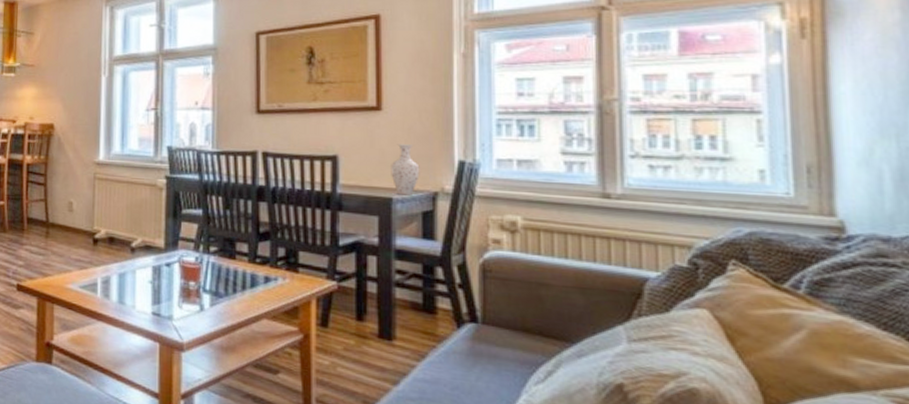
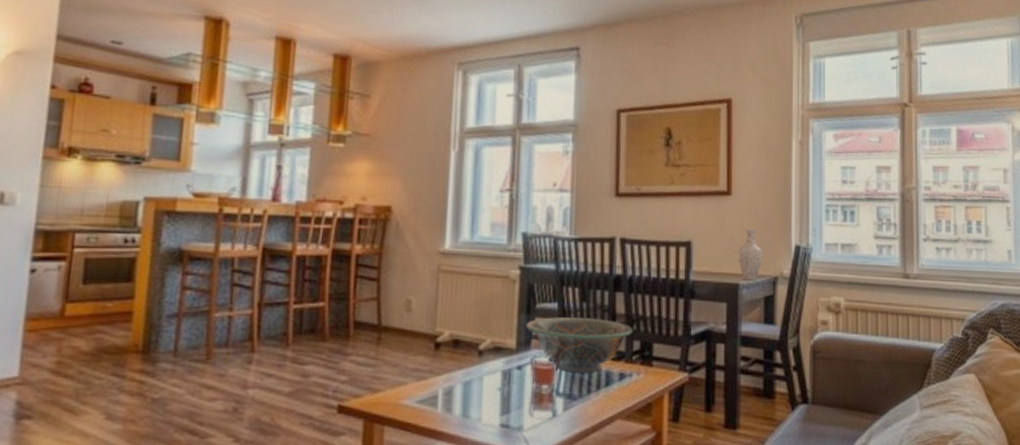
decorative bowl: none [173,222,278,275] -> present [526,316,634,374]

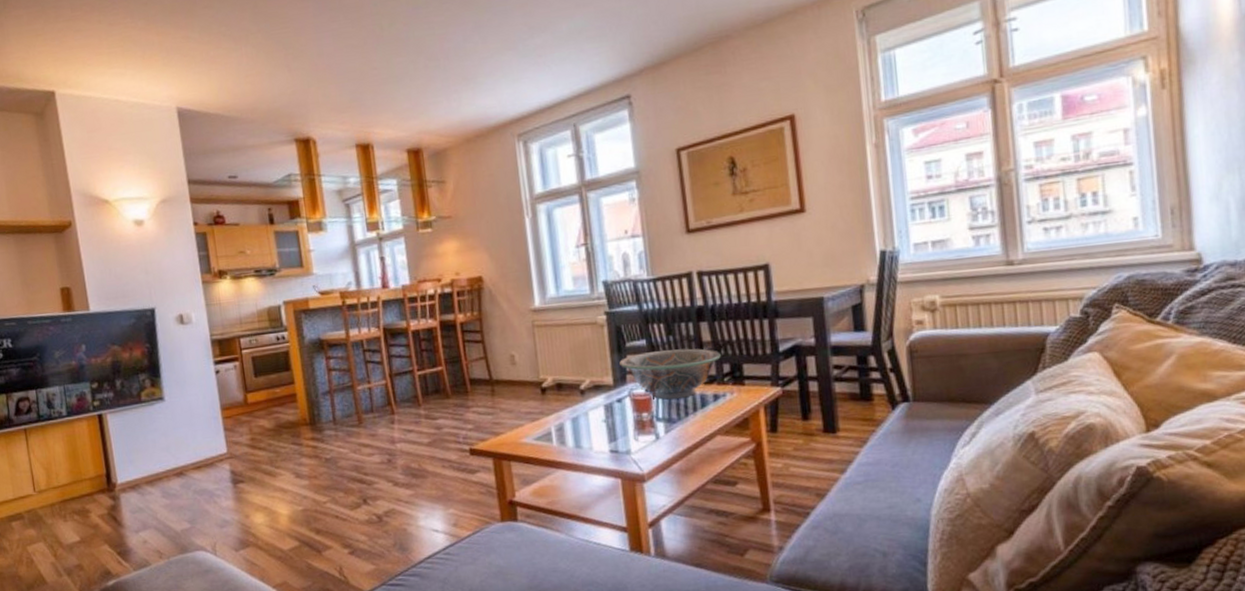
vase: present [738,229,763,281] -> none [819,242,847,293]

